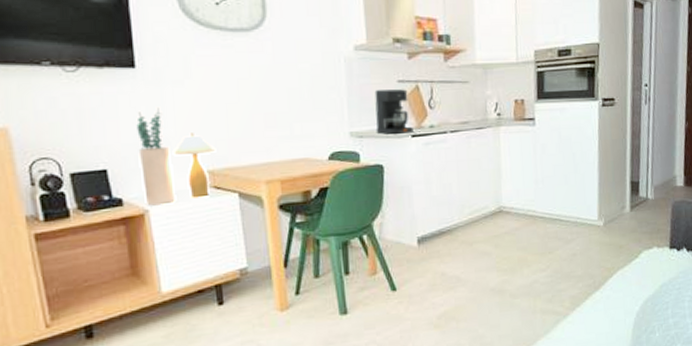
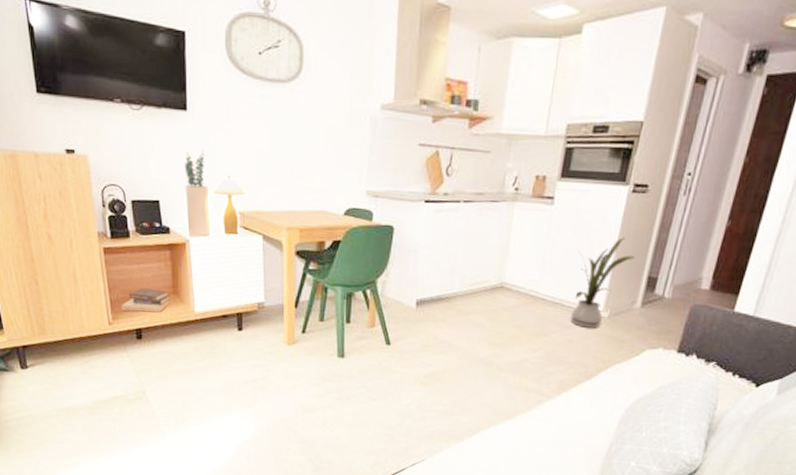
books: none [62,273,128,307] -> present [121,288,170,313]
coffee maker: present [374,89,413,135] -> none [391,152,427,199]
house plant: none [569,148,616,239] -> present [569,237,635,328]

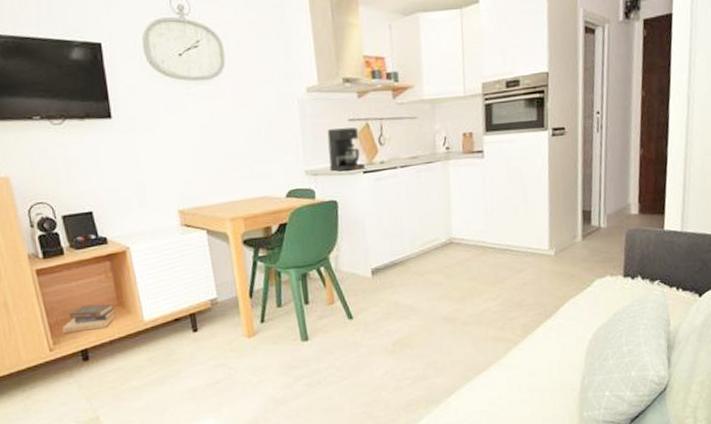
vase: present [184,150,211,238] -> none [115,154,152,244]
table lamp: present [213,175,246,235] -> none [148,176,184,236]
coffee maker: none [391,152,427,199] -> present [327,127,365,172]
house plant: present [569,237,635,328] -> none [518,178,567,269]

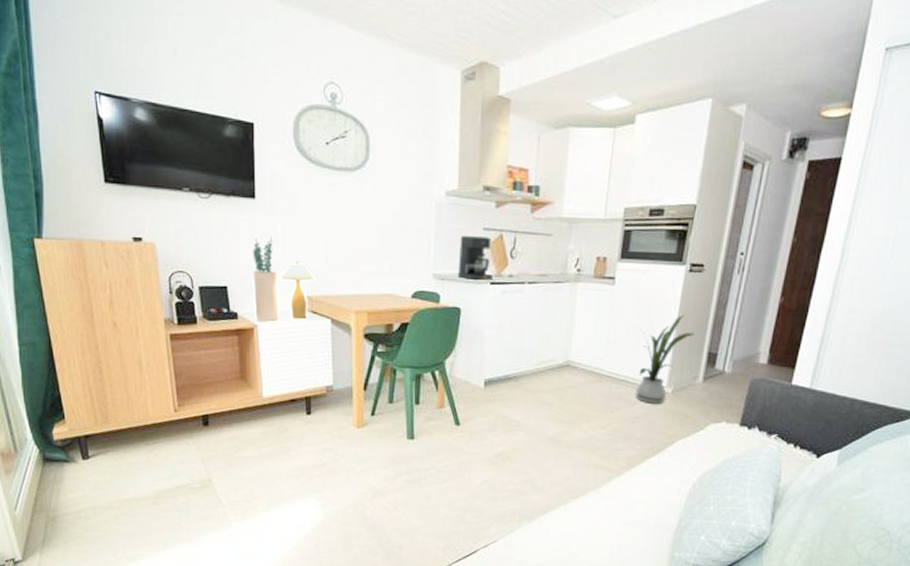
books: present [61,304,116,333] -> none [187,374,237,398]
vase: none [115,154,152,244] -> present [253,236,279,322]
table lamp: none [148,176,184,236] -> present [281,261,315,320]
house plant: none [518,178,567,269] -> present [634,315,695,404]

